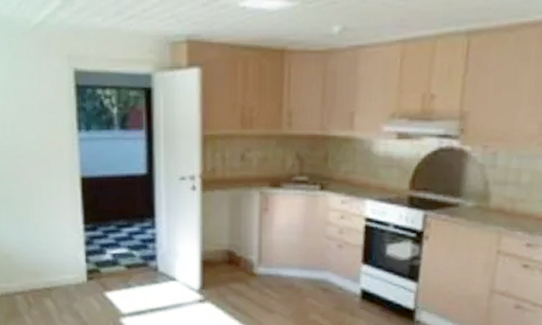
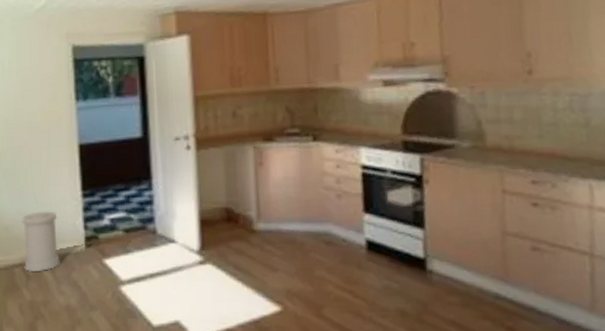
trash can: none [21,242,63,300] -> present [21,211,61,271]

